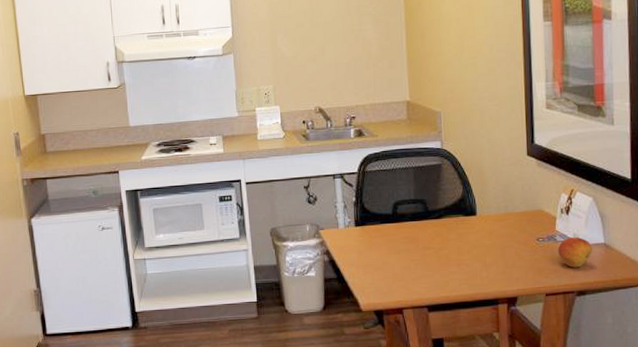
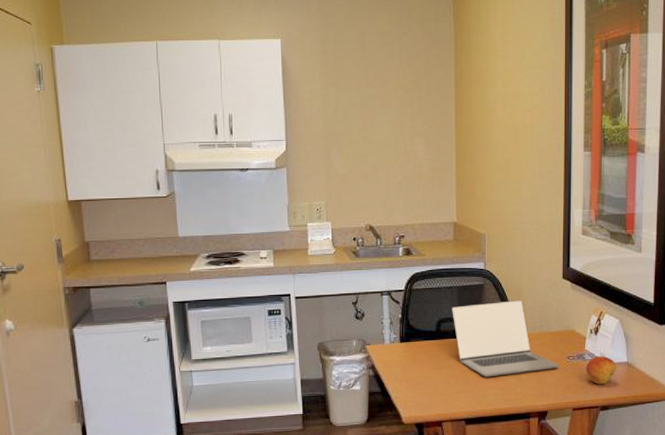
laptop: none [408,180,528,262] -> present [452,300,559,377]

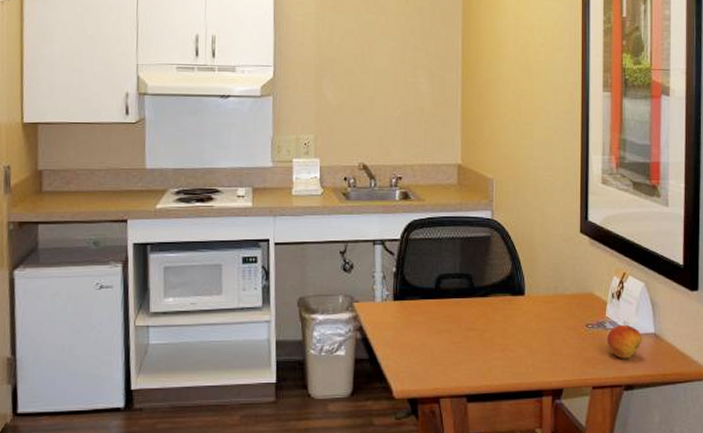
laptop: present [452,300,559,377] -> none [454,256,576,346]

